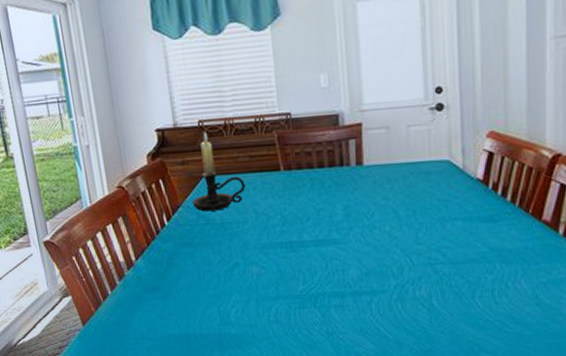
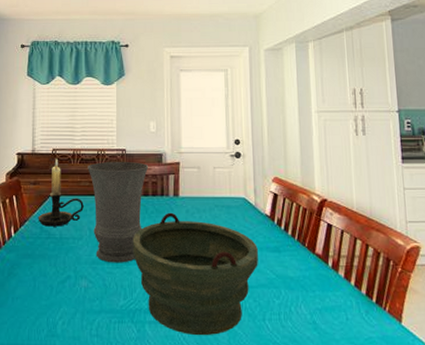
vase: none [244,127,322,247] -> present [88,161,149,263]
bowl: none [308,184,467,318] -> present [132,212,258,336]

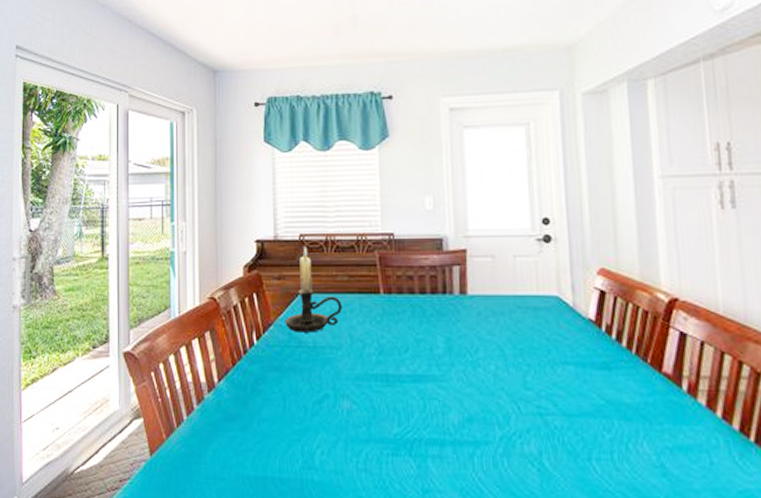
vase: present [88,161,149,263] -> none [345,248,425,380]
bowl: present [132,212,258,336] -> none [407,315,580,478]

